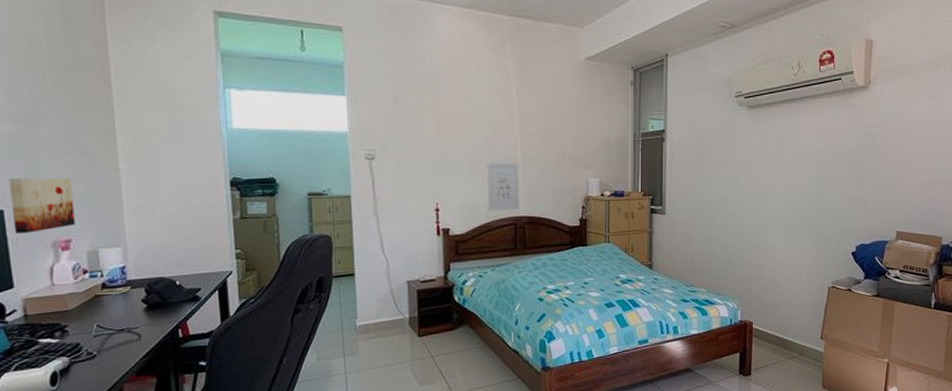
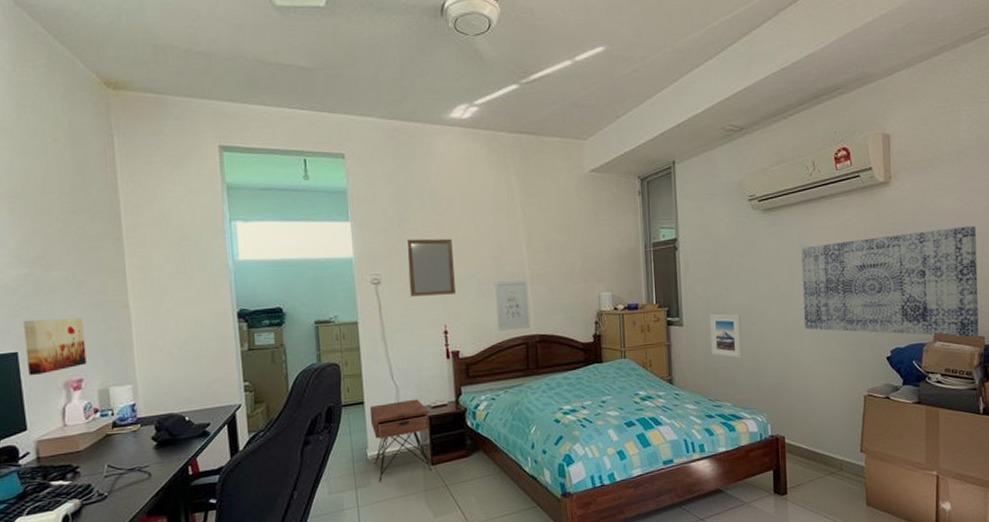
nightstand: none [360,273,418,351] -> present [369,399,432,482]
home mirror: none [401,117,448,174] -> present [406,238,456,297]
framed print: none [690,204,720,248] -> present [709,314,743,359]
wall art: none [778,132,944,237] -> present [801,225,979,337]

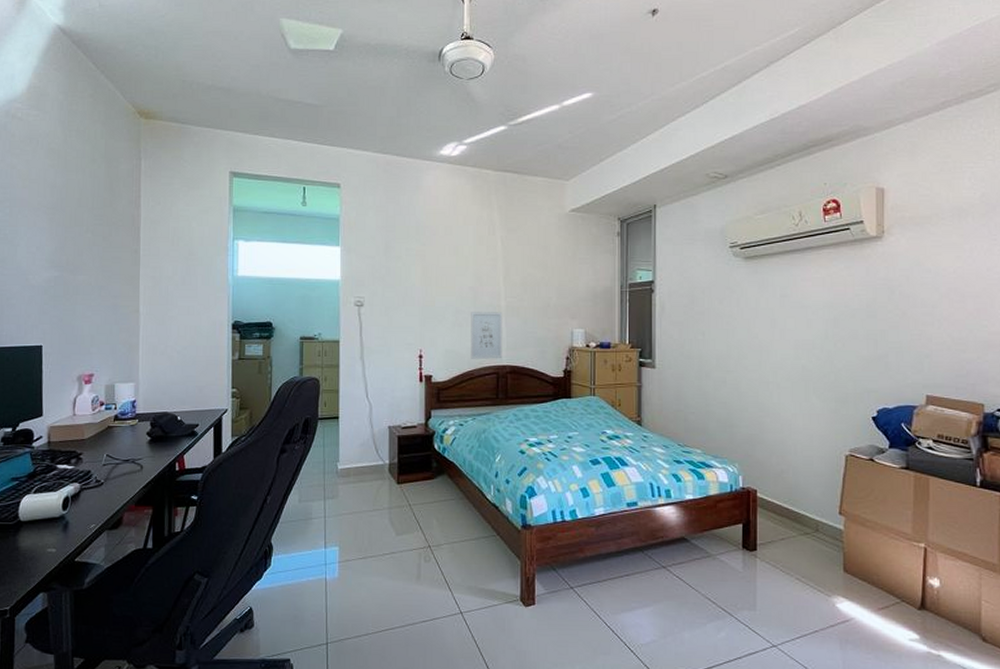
wall art: present [23,318,87,376] -> none [49,317,99,368]
nightstand: present [369,399,432,482] -> none [343,418,399,496]
home mirror: present [406,238,456,297] -> none [390,266,433,321]
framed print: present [709,314,743,359] -> none [683,358,716,406]
wall art: present [801,225,979,337] -> none [783,286,978,403]

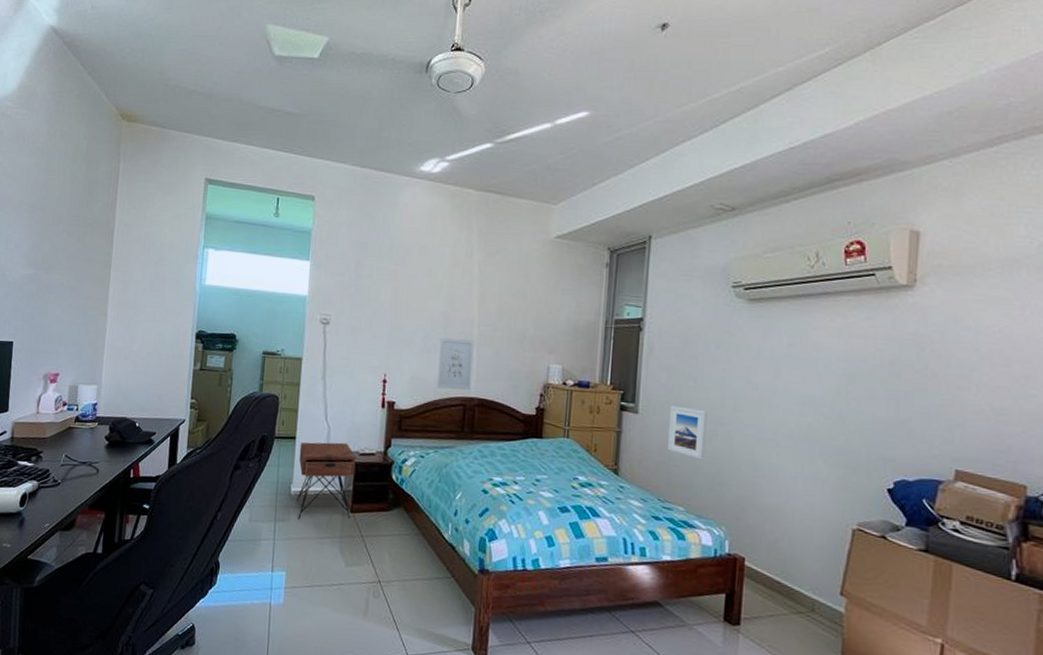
nightstand: none [343,418,399,496] -> present [297,442,356,520]
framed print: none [683,358,716,406] -> present [667,405,707,460]

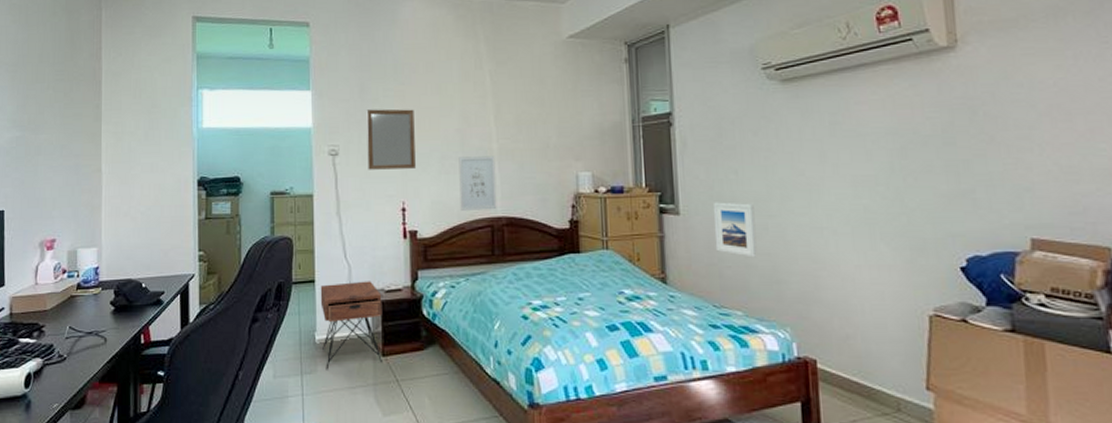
home mirror: none [355,284,404,344] -> present [366,109,416,170]

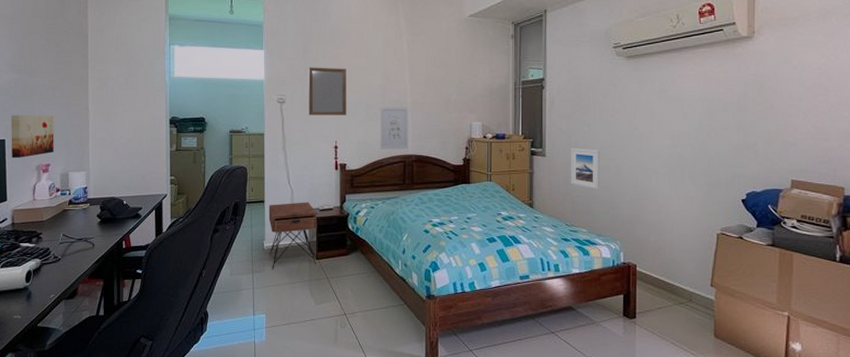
wall art: none [11,179,61,234] -> present [11,115,54,159]

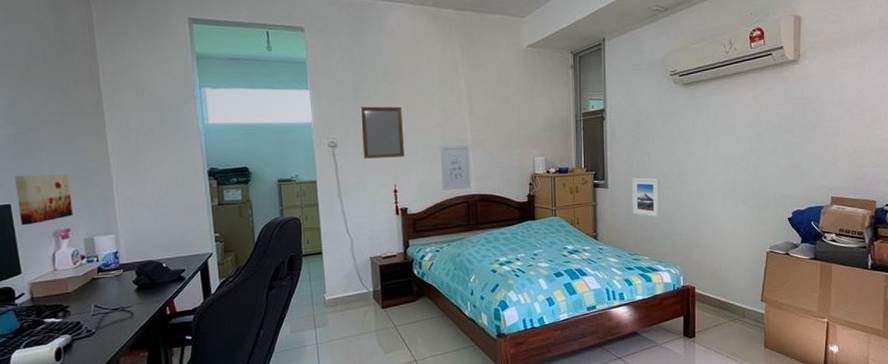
nightstand: present [268,202,317,270] -> none [327,250,382,323]

